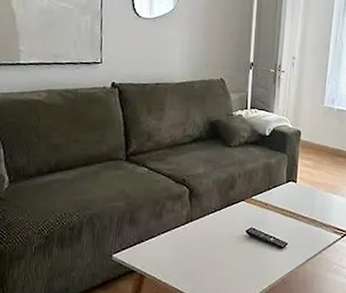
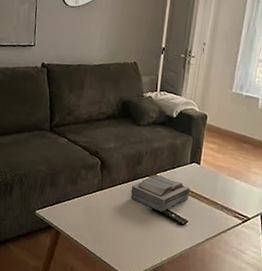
bible: none [224,198,288,238] -> present [130,175,191,213]

